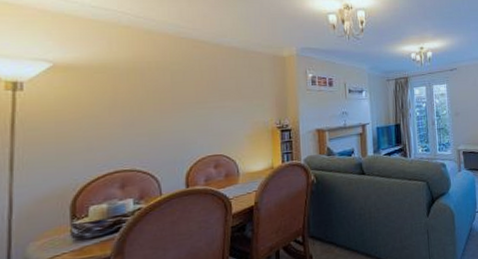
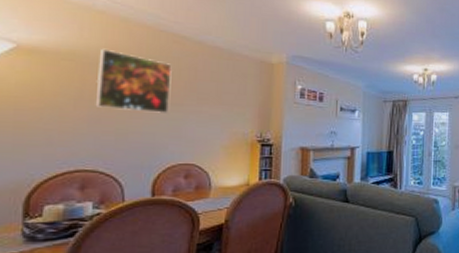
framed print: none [127,59,195,113] -> present [95,48,172,115]

